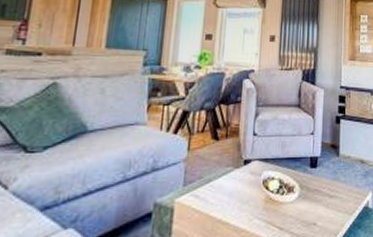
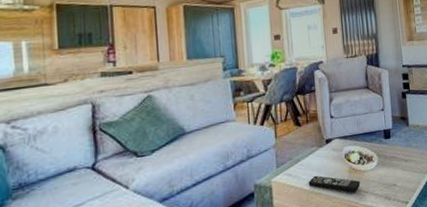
remote control: none [216,201,276,227] -> present [308,175,361,192]

